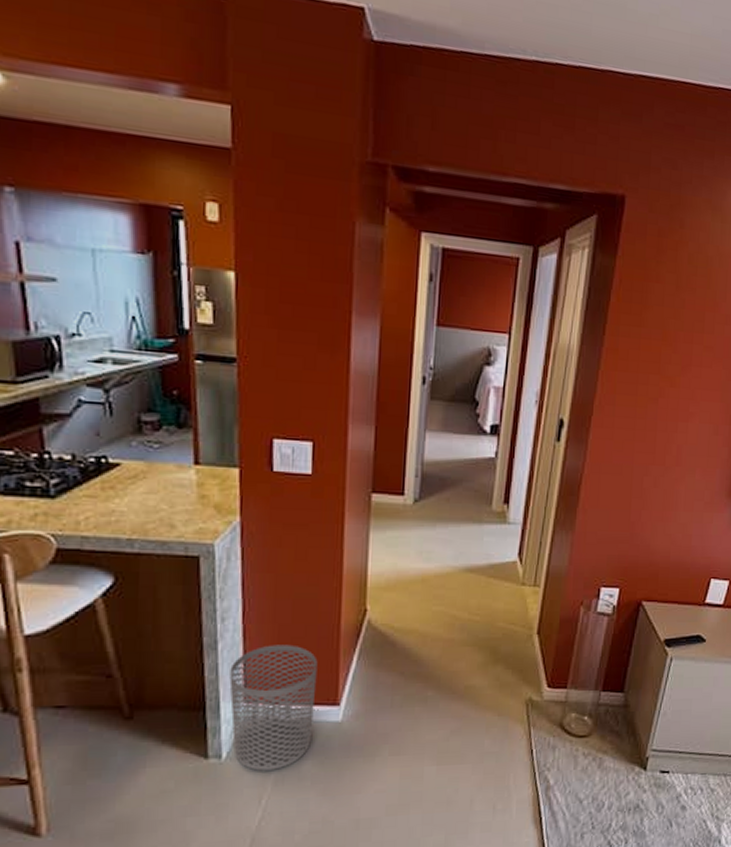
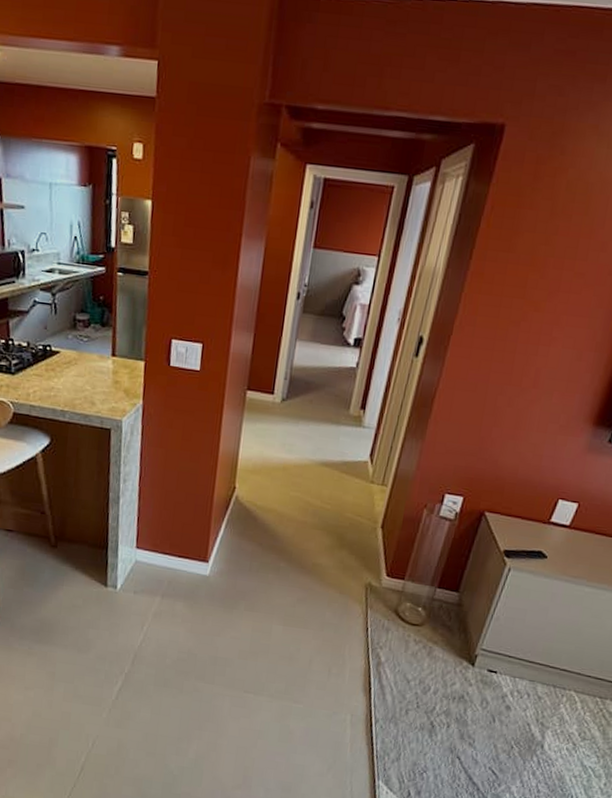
waste bin: present [229,644,318,771] -> none [126,506,194,605]

